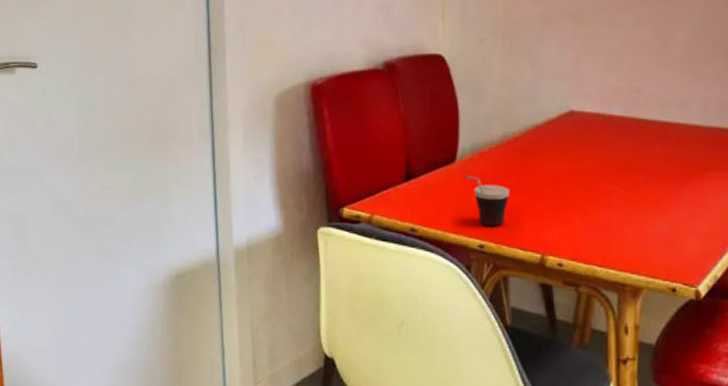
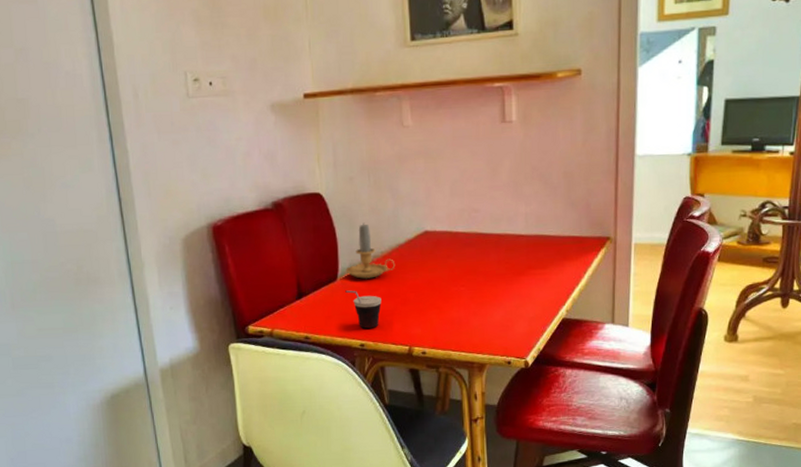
candle: none [467,94,530,164] -> present [345,222,396,279]

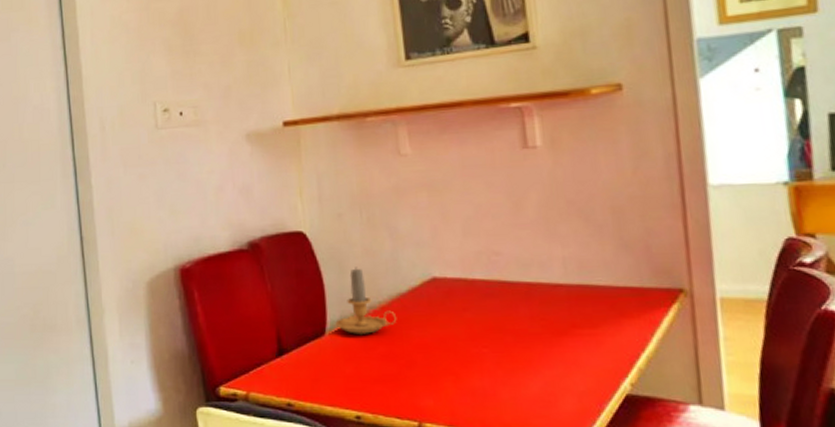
cup: present [345,290,382,329] -> none [335,348,381,396]

